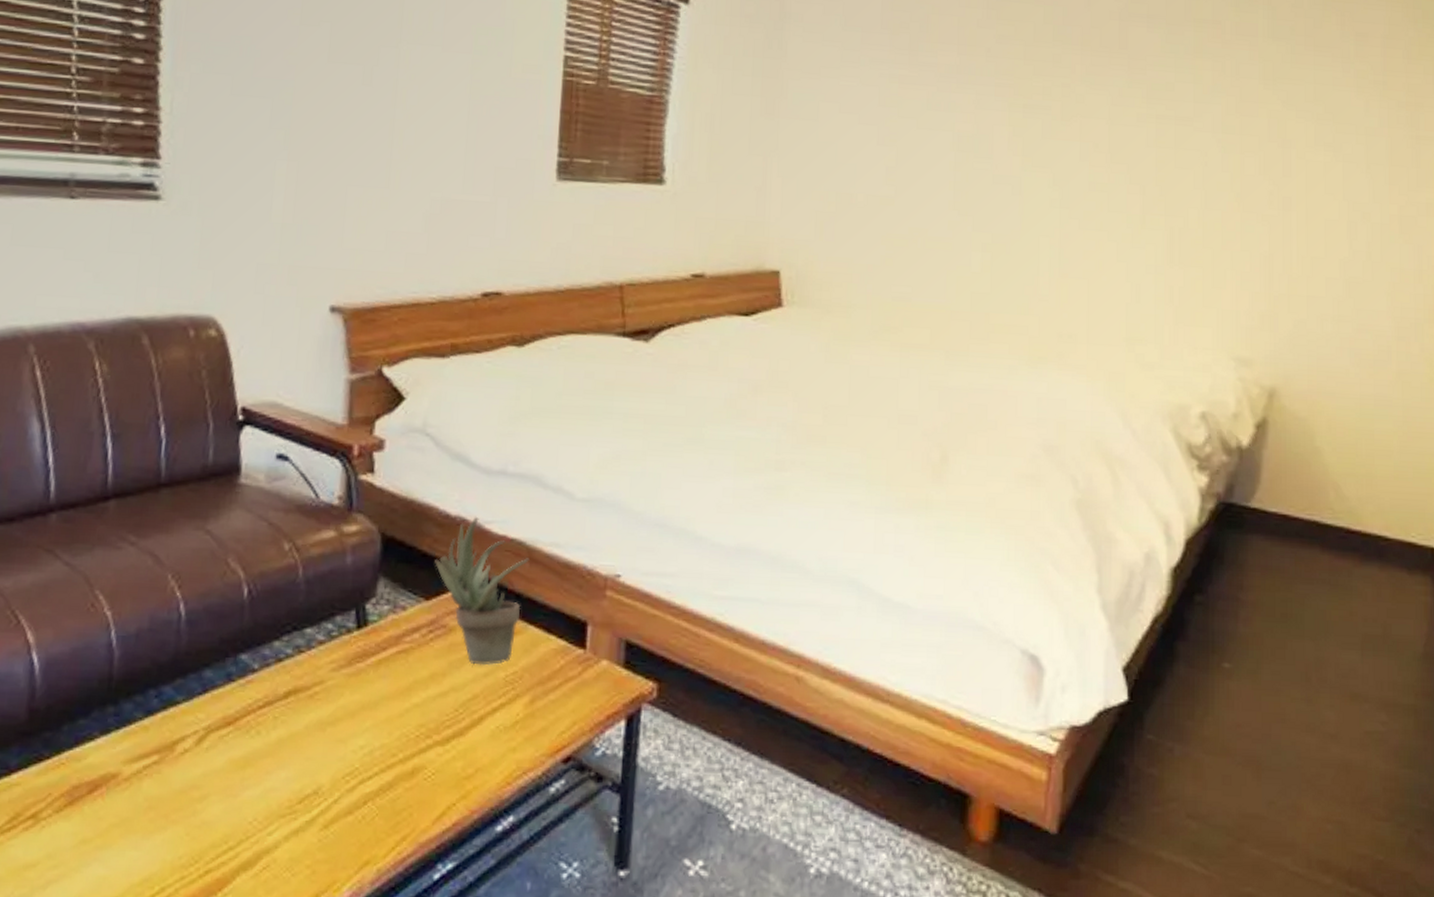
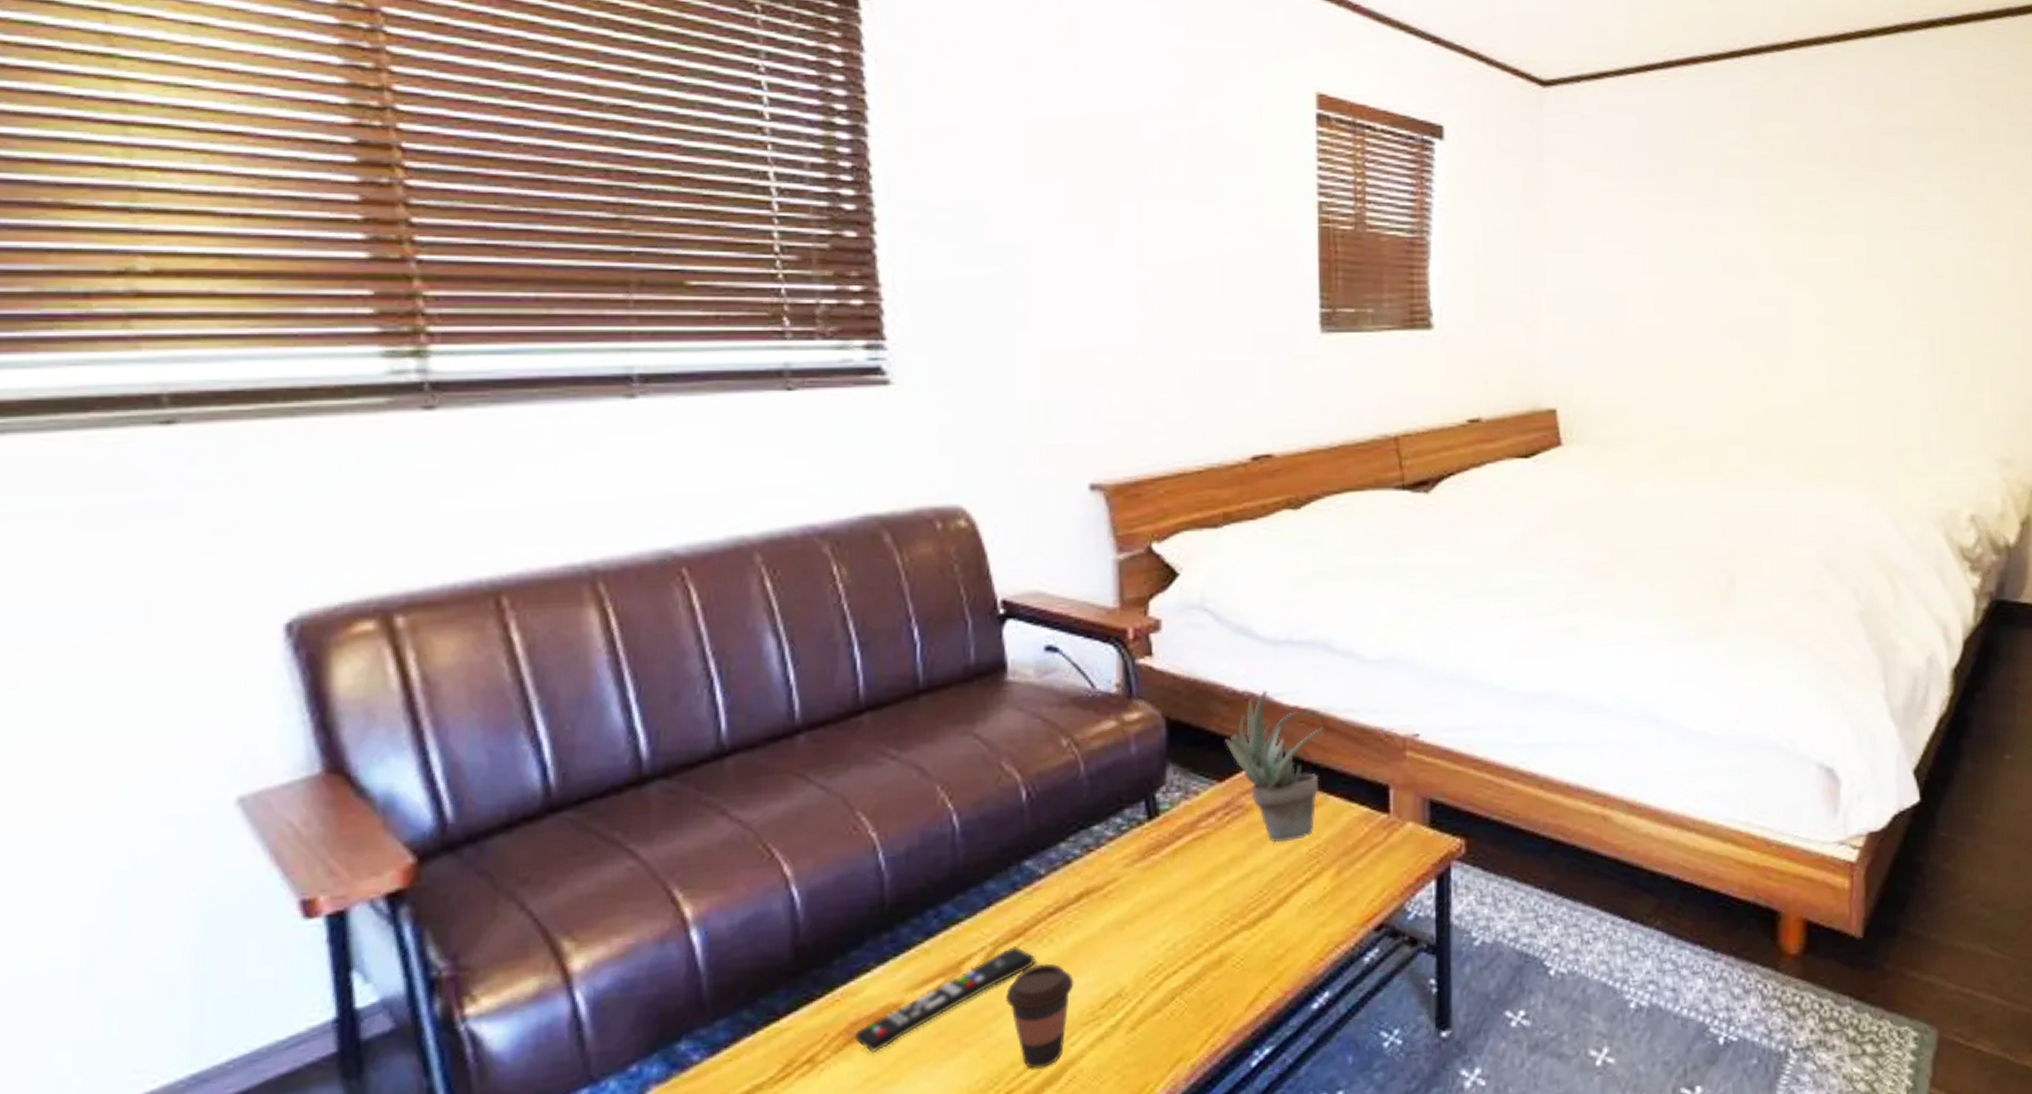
remote control: none [74,734,244,817] -> present [854,946,1037,1053]
coffee cup: none [212,753,276,853] -> present [1006,963,1074,1069]

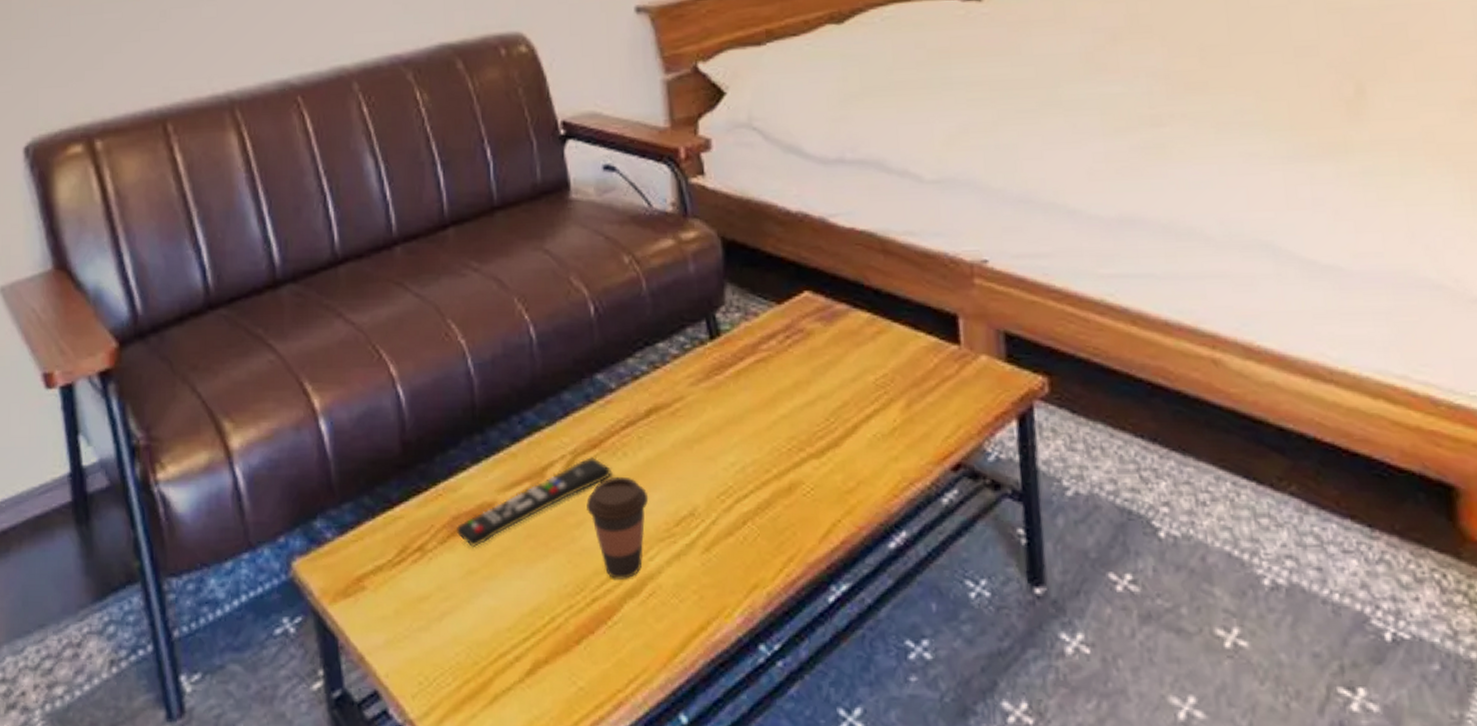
succulent plant: present [1225,689,1324,843] -> none [781,210,883,370]

